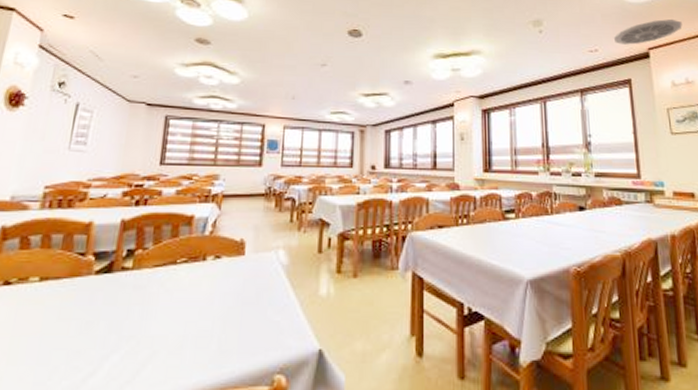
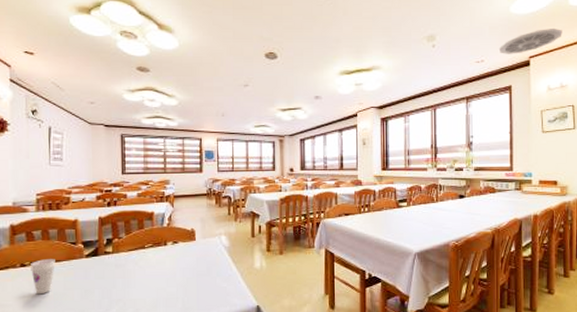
cup: none [16,275,53,326] -> present [31,259,55,295]

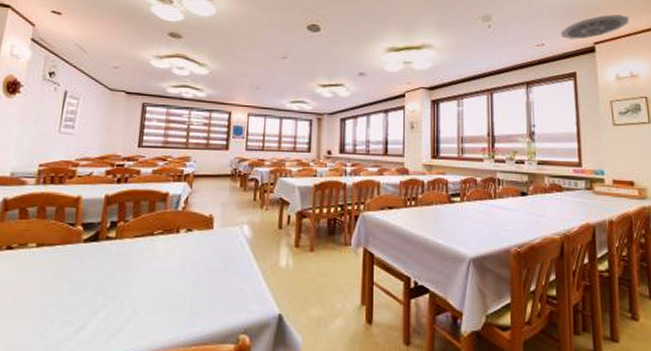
cup: present [31,259,55,295] -> none [18,242,48,285]

